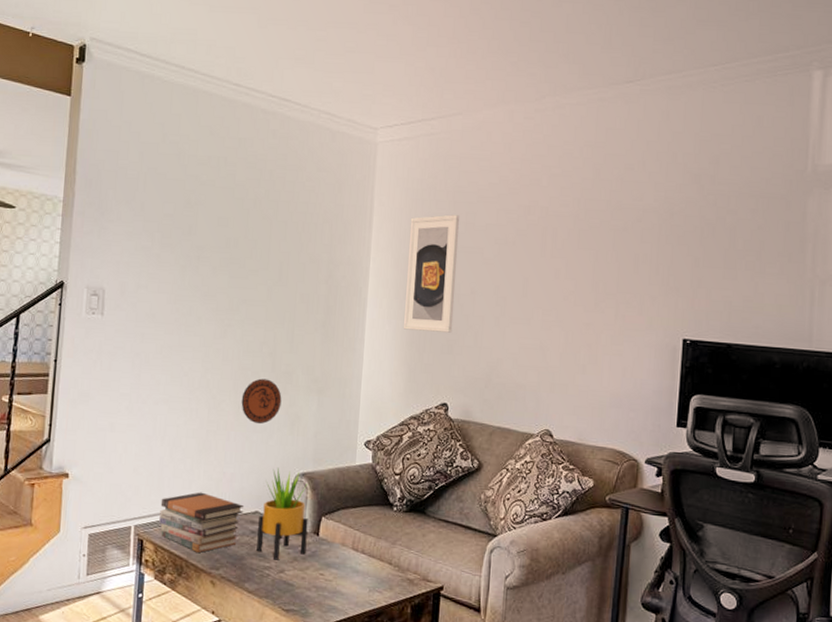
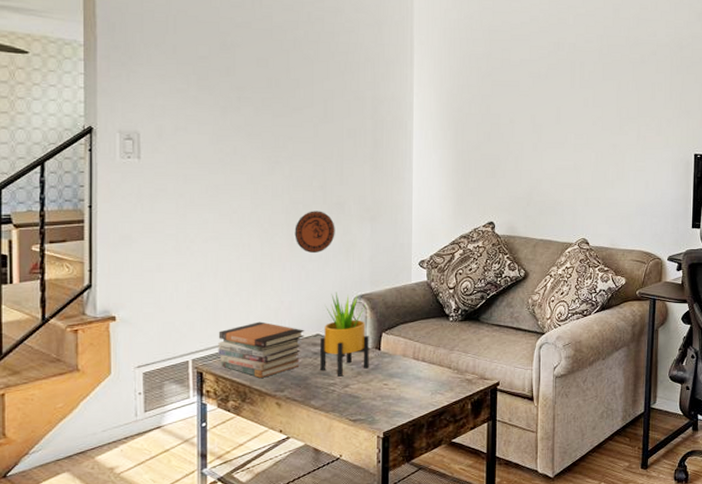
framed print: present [403,214,459,333] -> none [448,52,496,159]

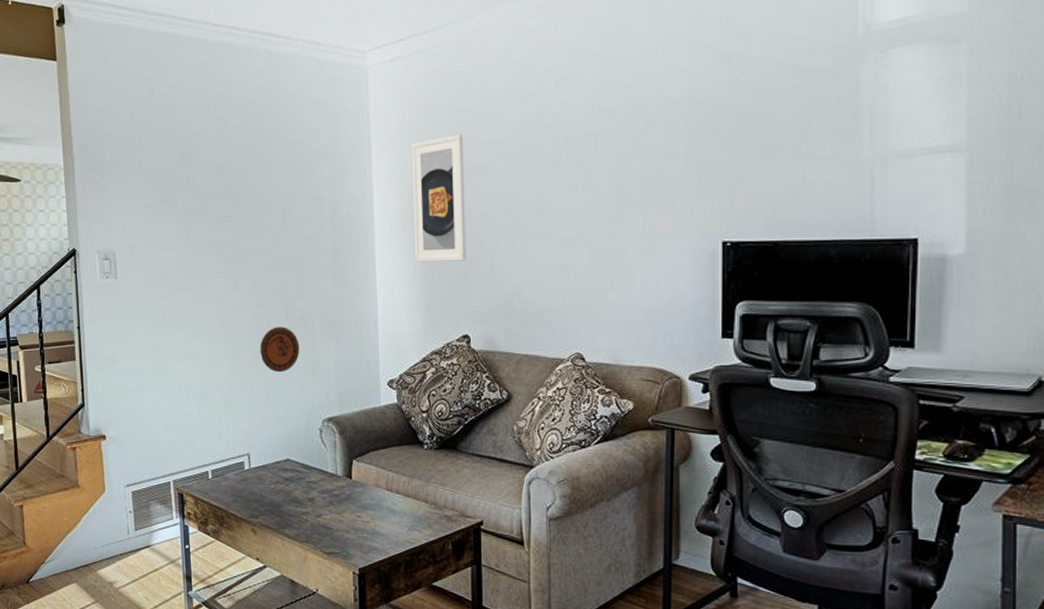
book stack: present [218,321,305,378] -> none [195,444,276,502]
potted plant: present [320,292,369,377] -> none [291,414,341,505]
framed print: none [448,52,496,159] -> present [411,134,467,262]

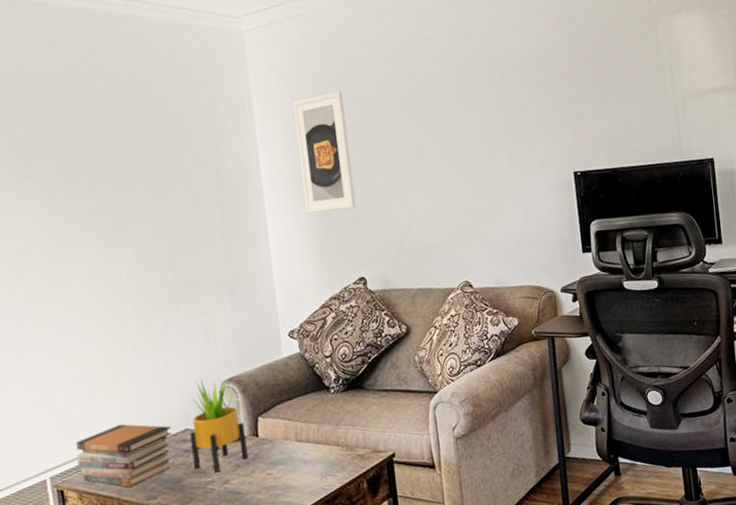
book stack: none [195,444,276,502] -> present [75,423,173,487]
decorative plate: present [260,326,300,373] -> none [146,292,192,341]
potted plant: none [291,414,341,505] -> present [190,379,248,473]

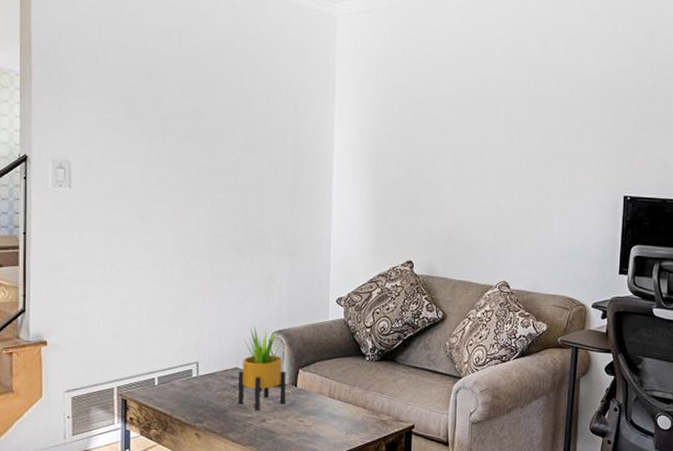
book stack: present [75,423,173,487] -> none [141,352,224,408]
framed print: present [292,91,356,214] -> none [368,84,418,196]

